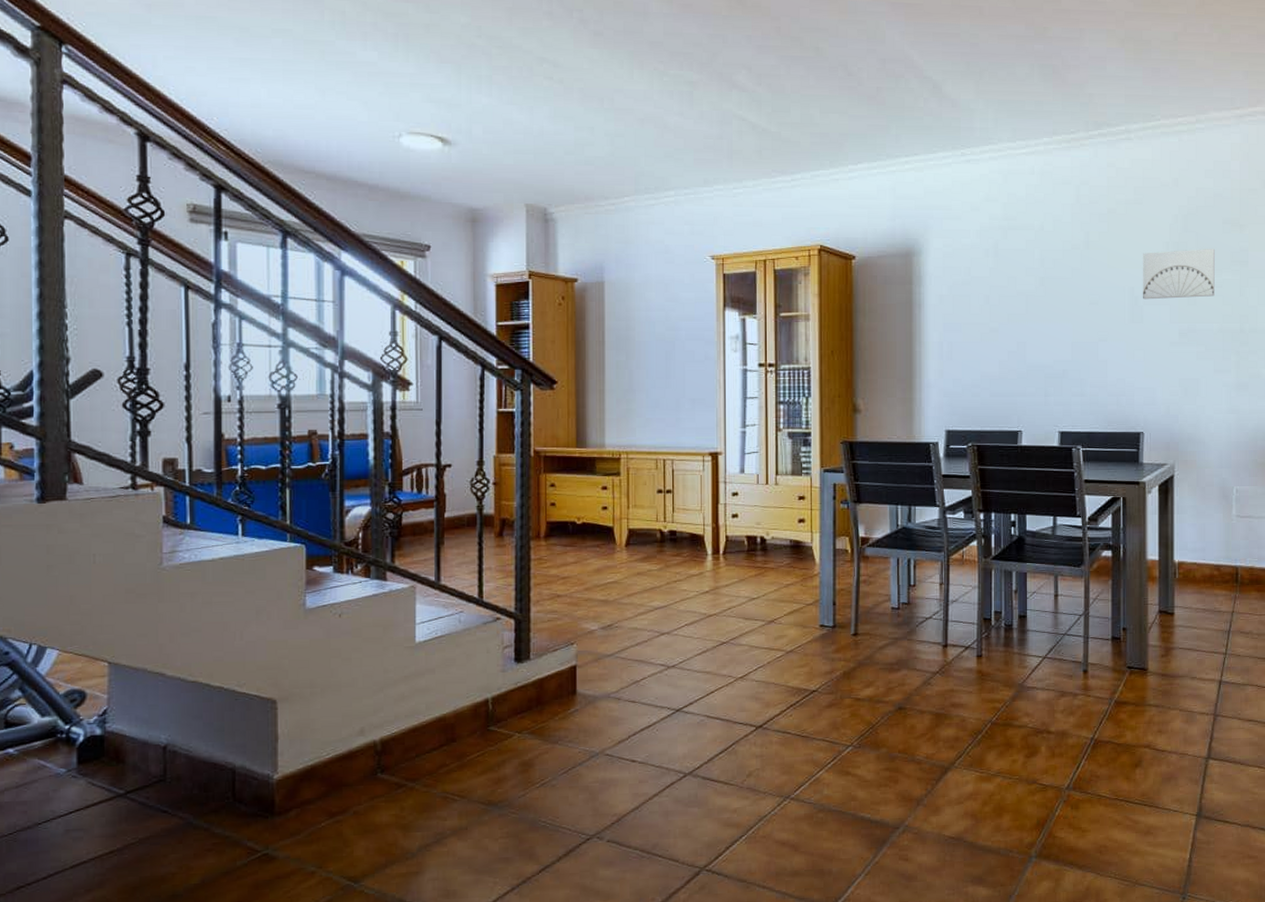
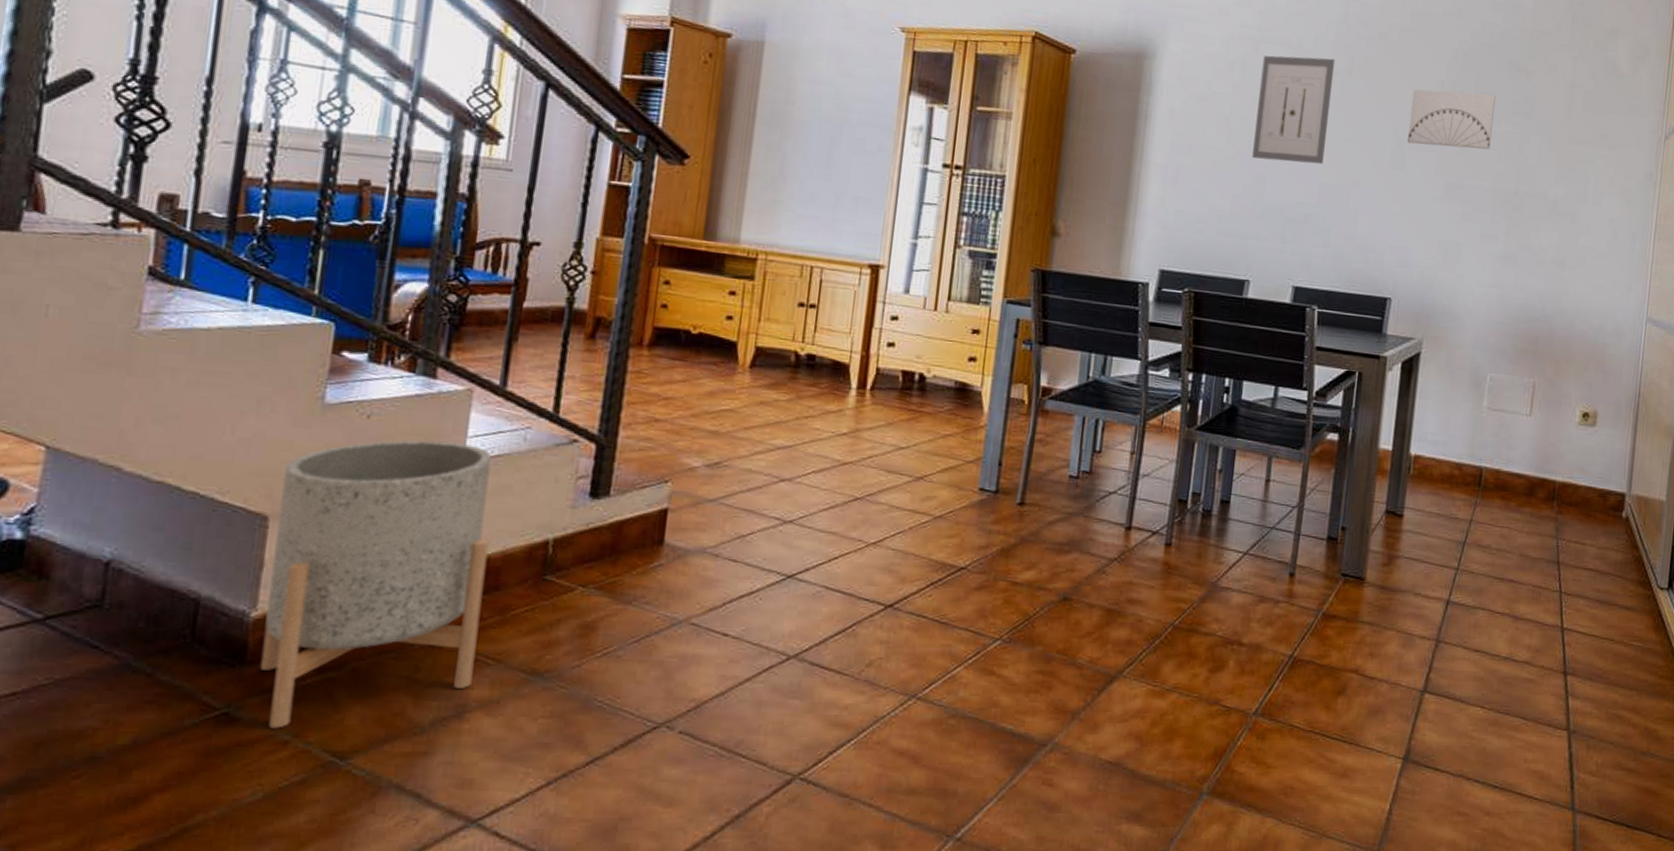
planter: none [283,629,444,863] -> present [259,440,492,729]
wall art: none [1012,236,1073,328] -> present [1252,55,1335,165]

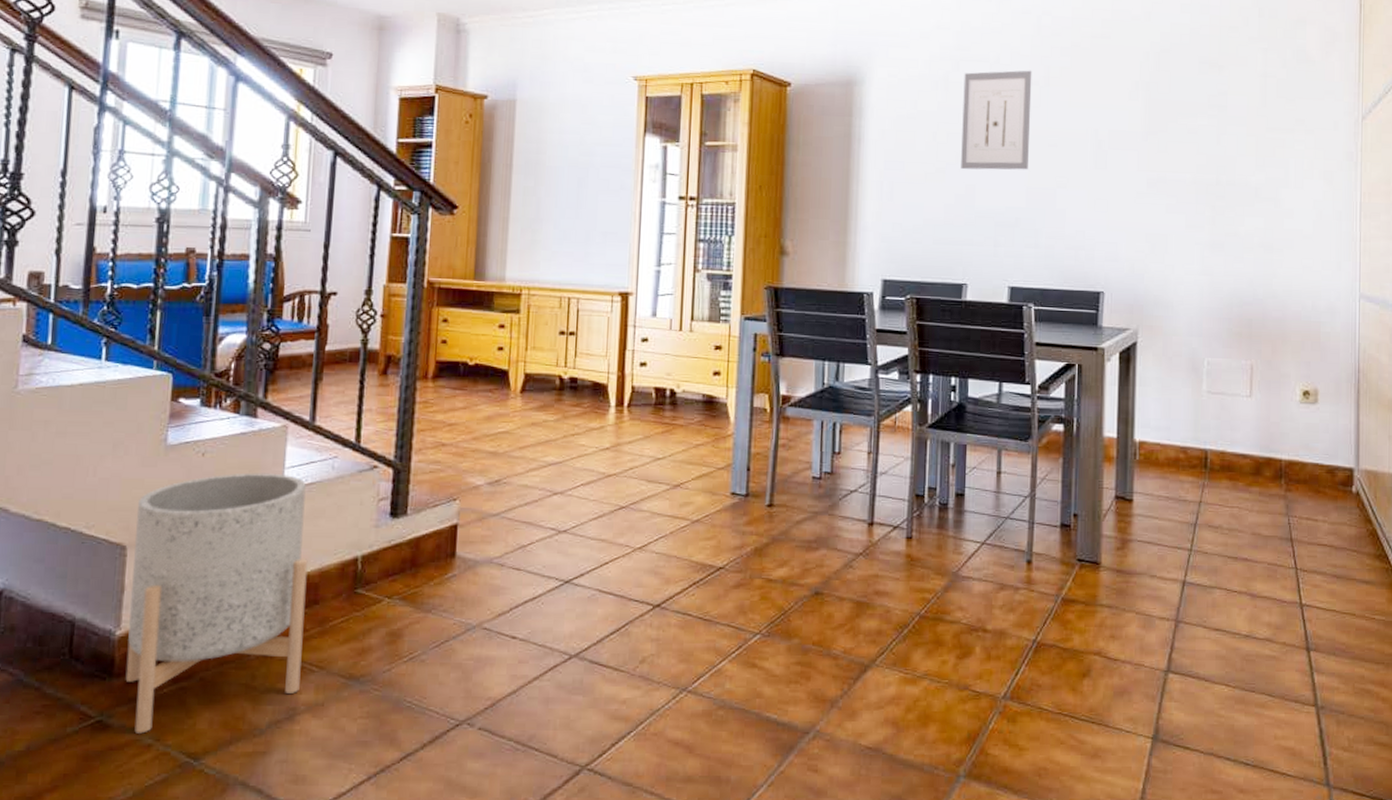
wall art: present [1408,89,1496,150] -> none [1108,90,1190,144]

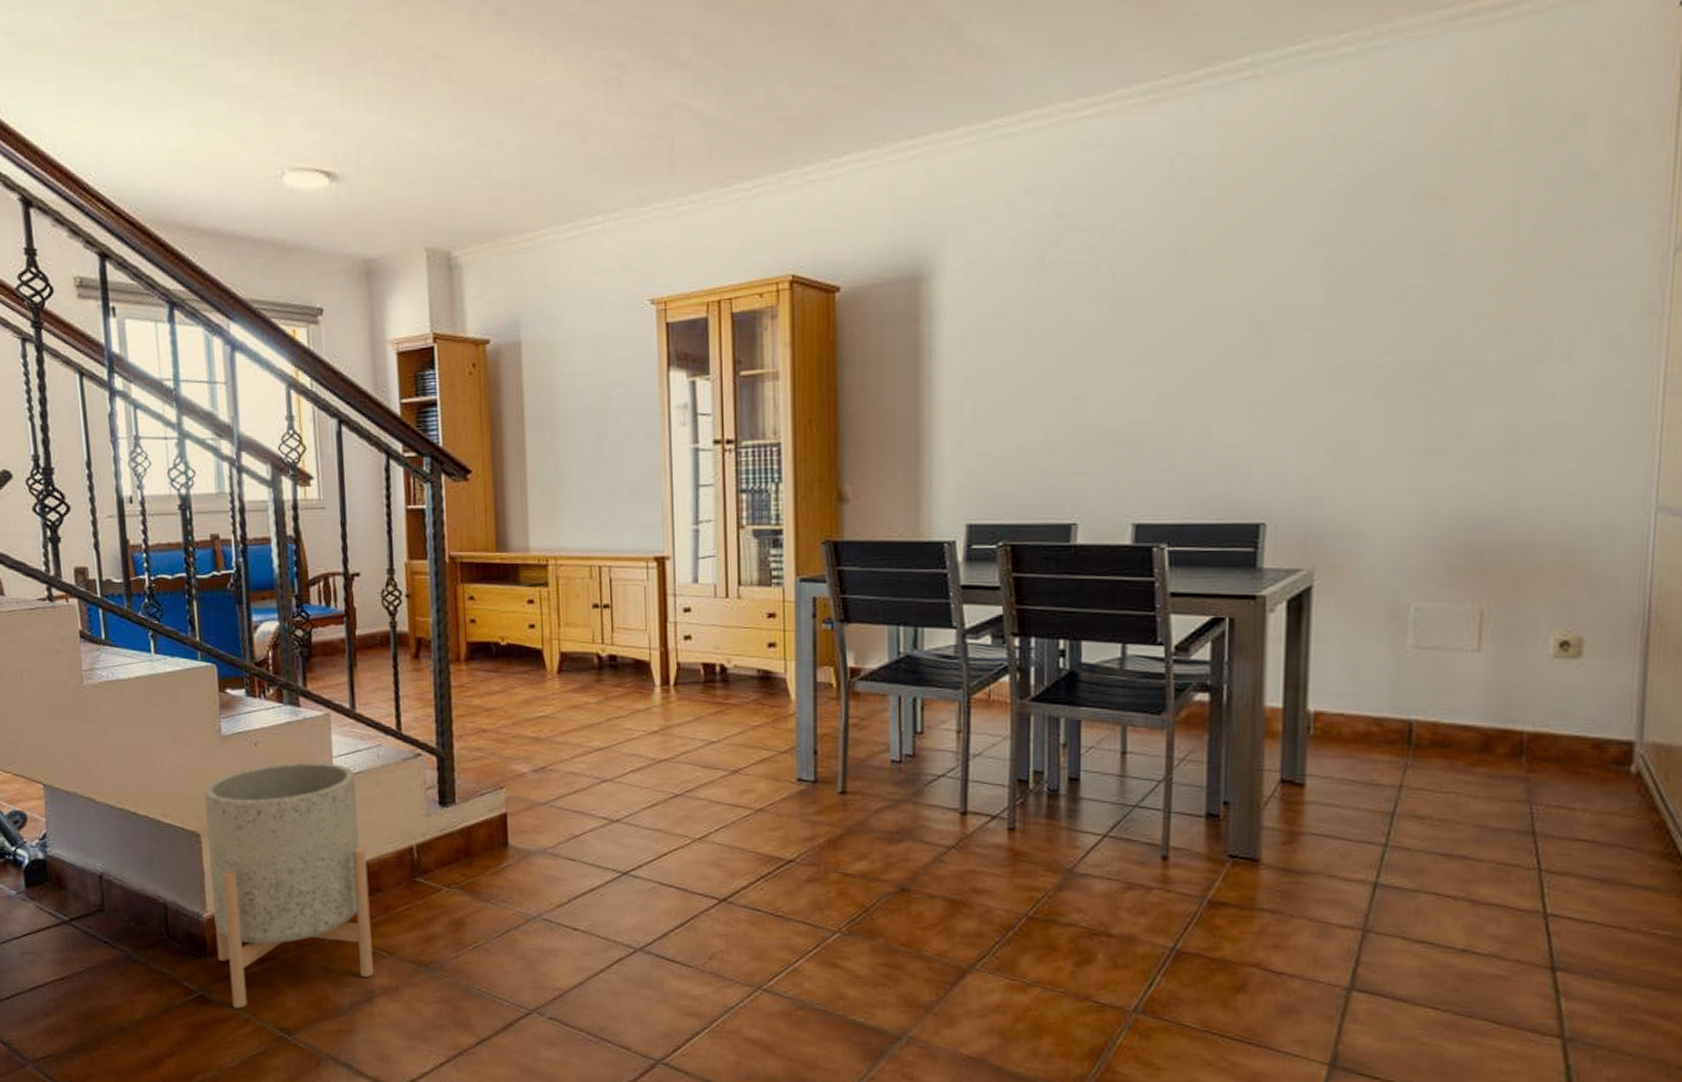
wall art: present [961,70,1032,170] -> none [1065,235,1162,377]

